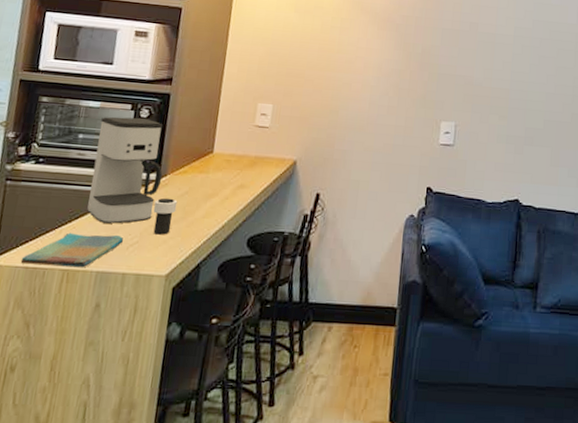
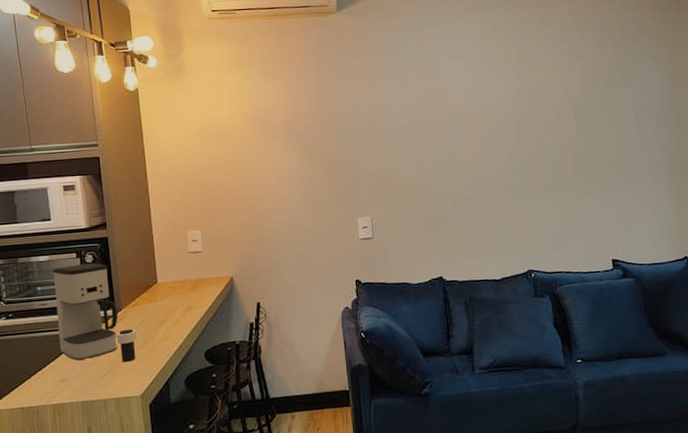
dish towel: present [20,232,123,268] -> none [15,368,97,406]

